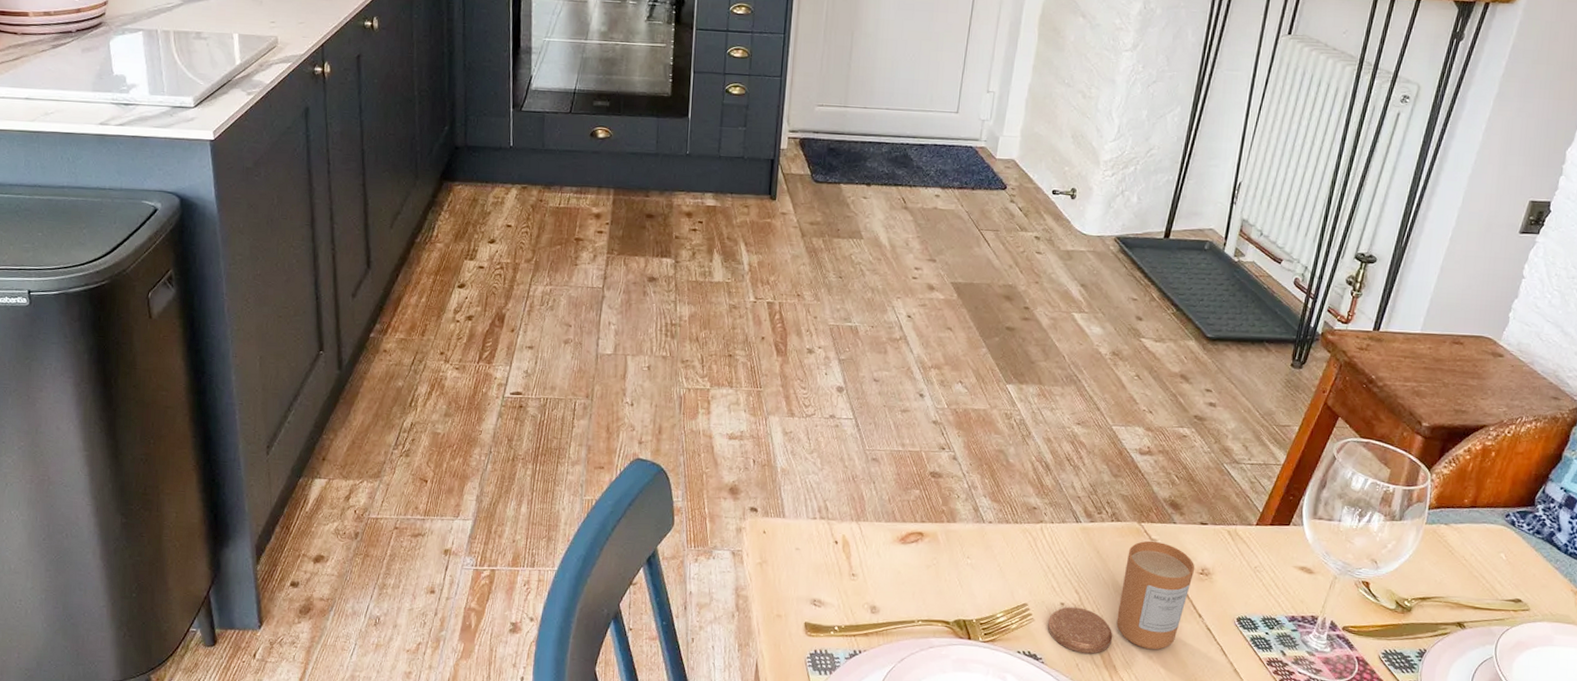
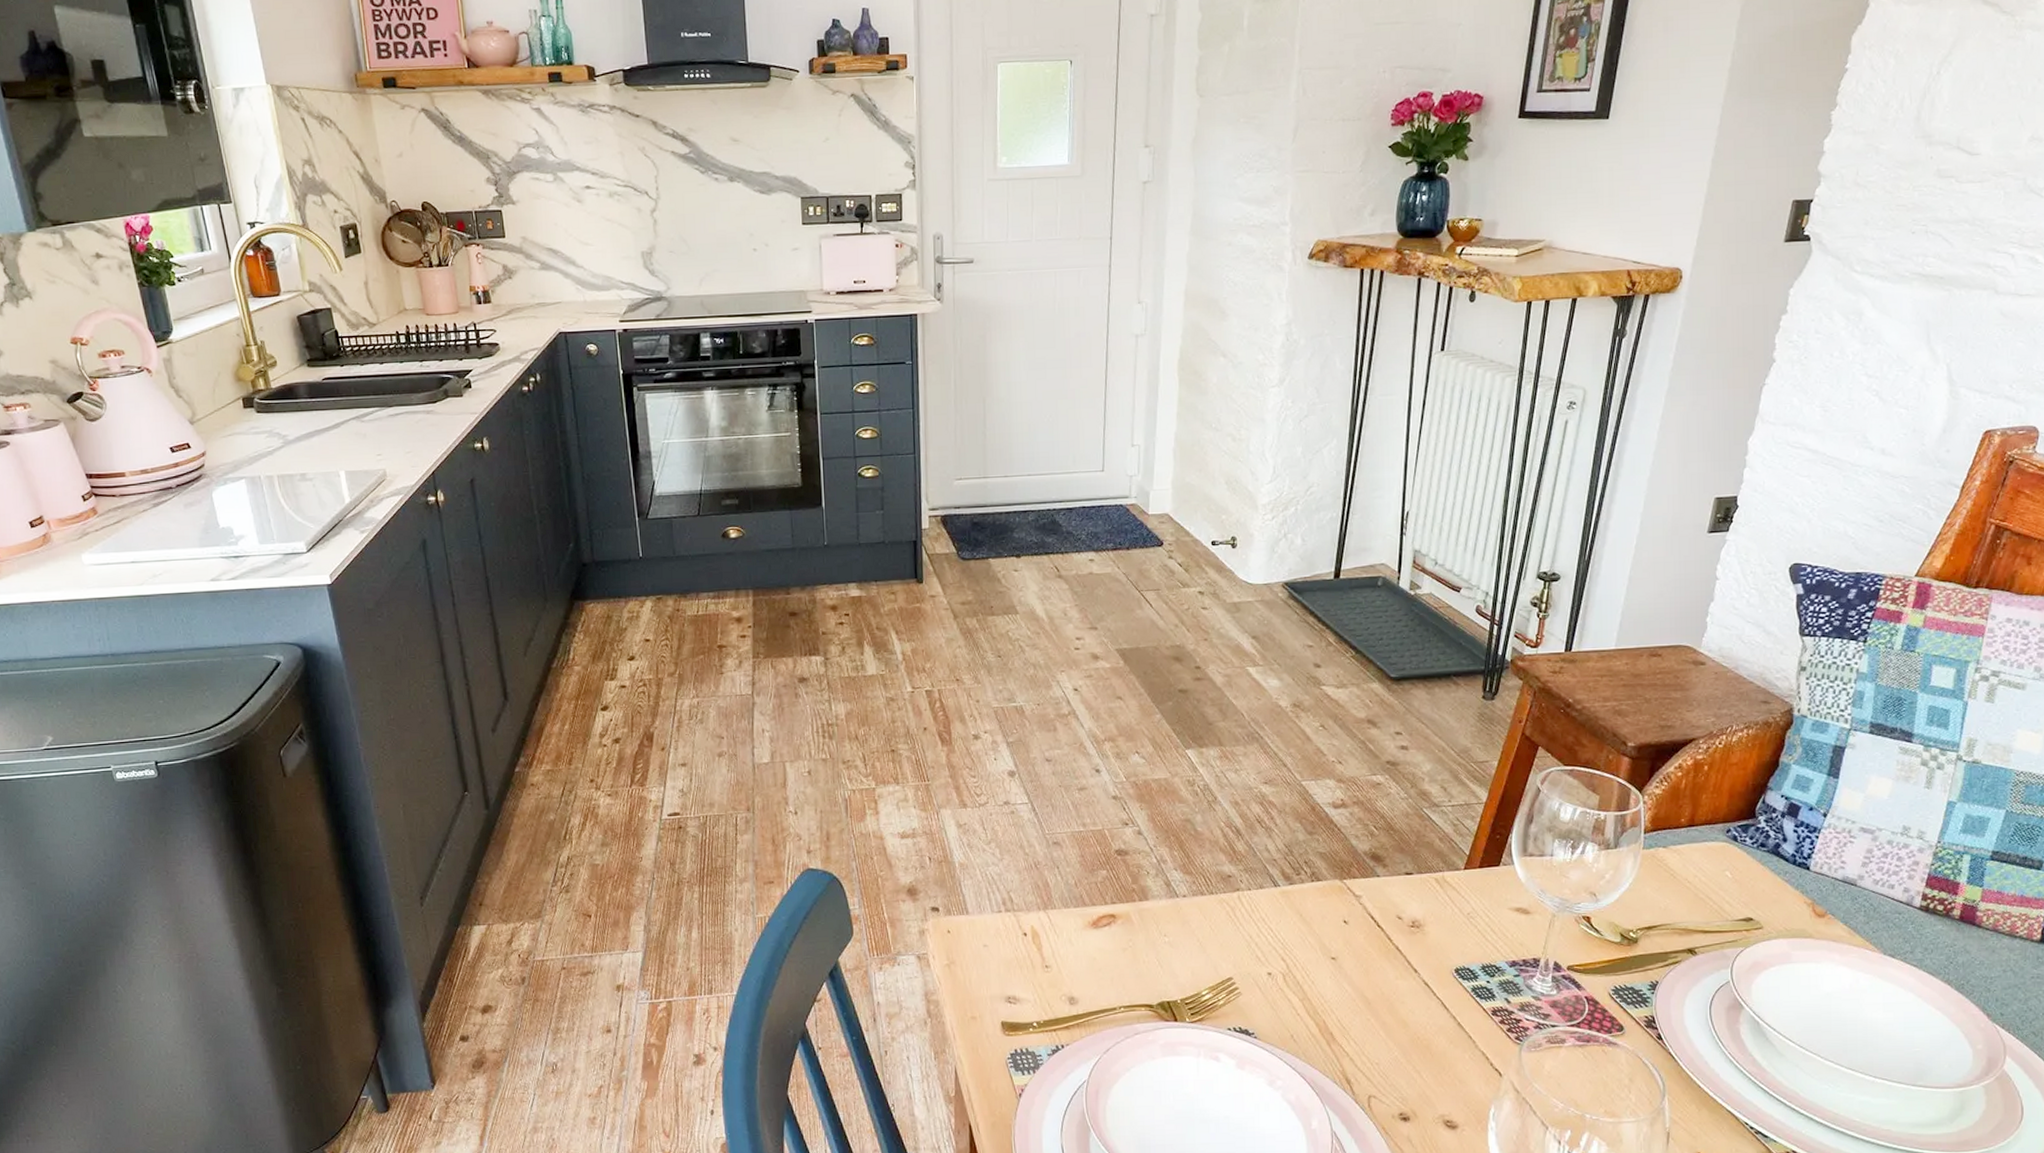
candle: present [1047,540,1195,654] -> none [1256,897,1405,1023]

